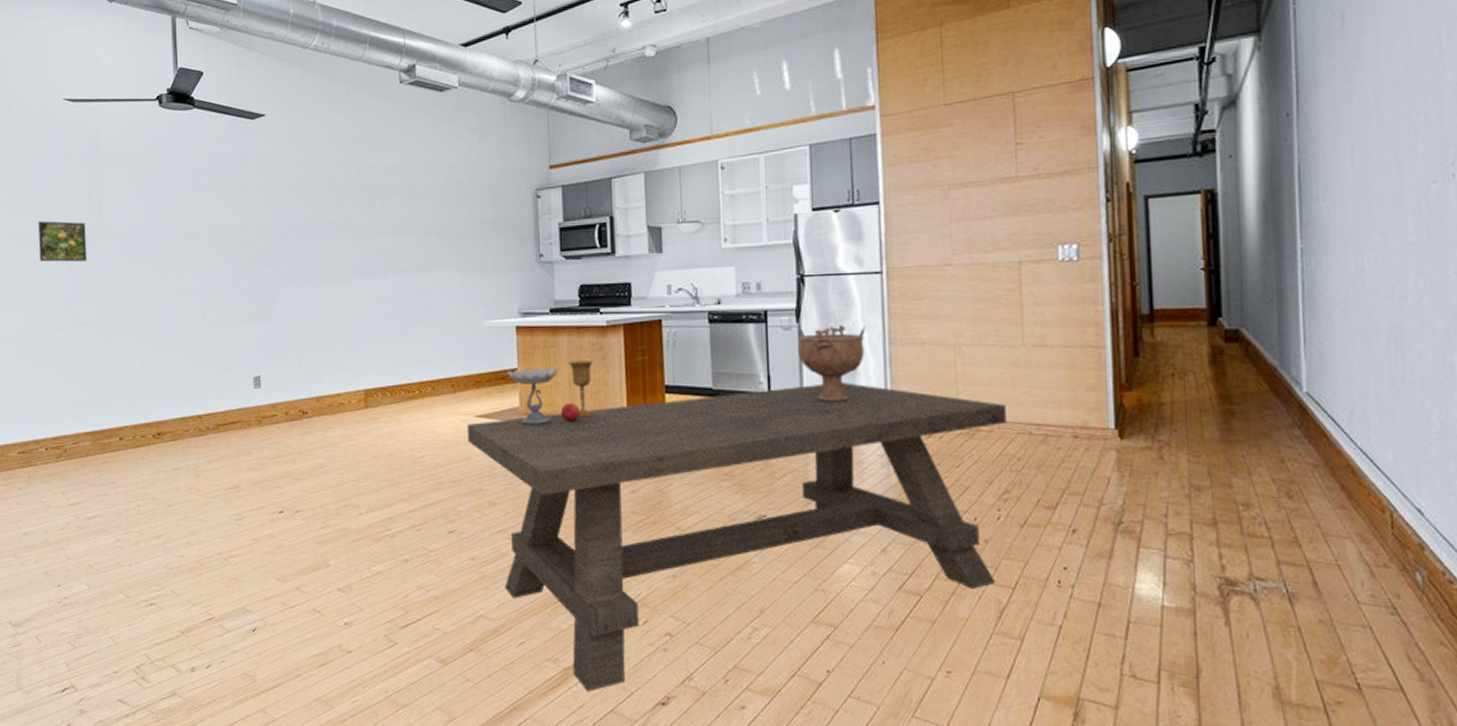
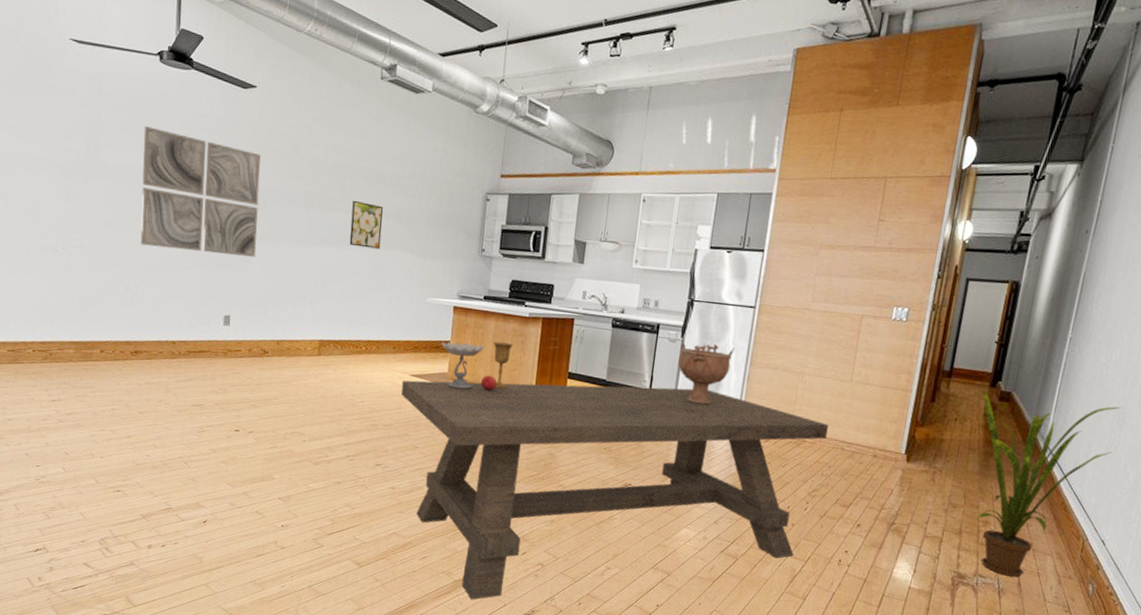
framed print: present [38,221,87,262] -> none [37,148,83,193]
wall art: none [148,178,282,310] -> present [140,126,261,257]
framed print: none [384,221,422,274] -> present [349,200,383,249]
house plant: none [1200,328,1398,575] -> present [975,391,1121,577]

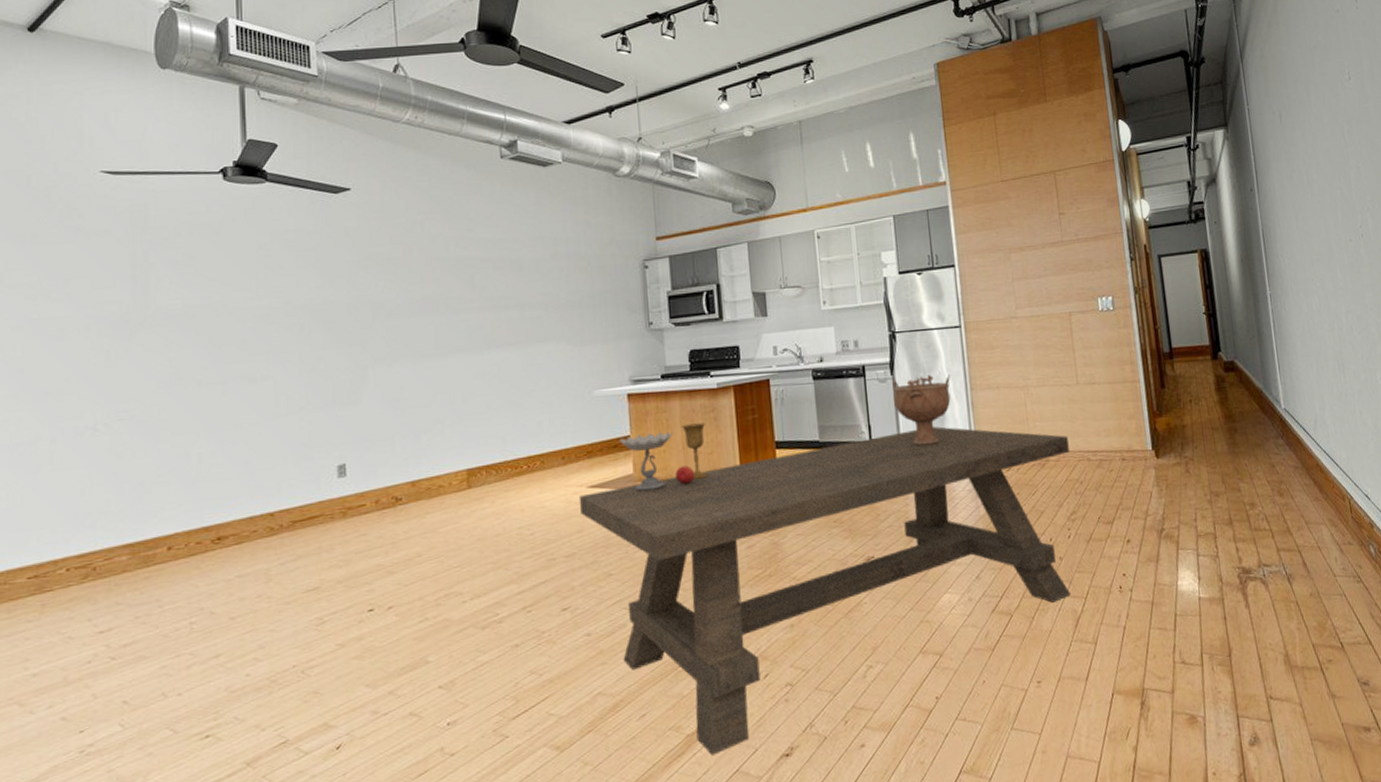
wall art: present [140,126,261,257] -> none [209,256,372,400]
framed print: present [349,200,383,249] -> none [486,295,528,349]
house plant: present [975,391,1121,577] -> none [1207,354,1344,559]

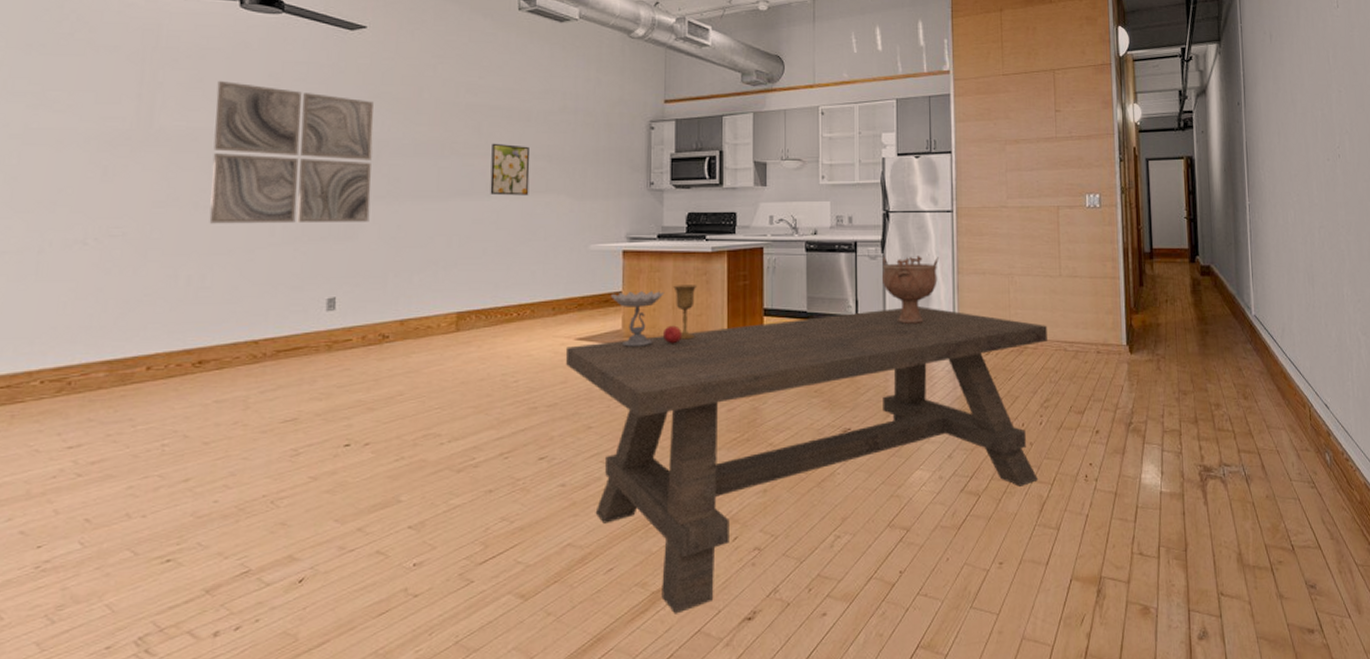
wall art: none [209,256,372,400] -> present [209,81,374,224]
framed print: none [486,295,528,349] -> present [490,143,530,196]

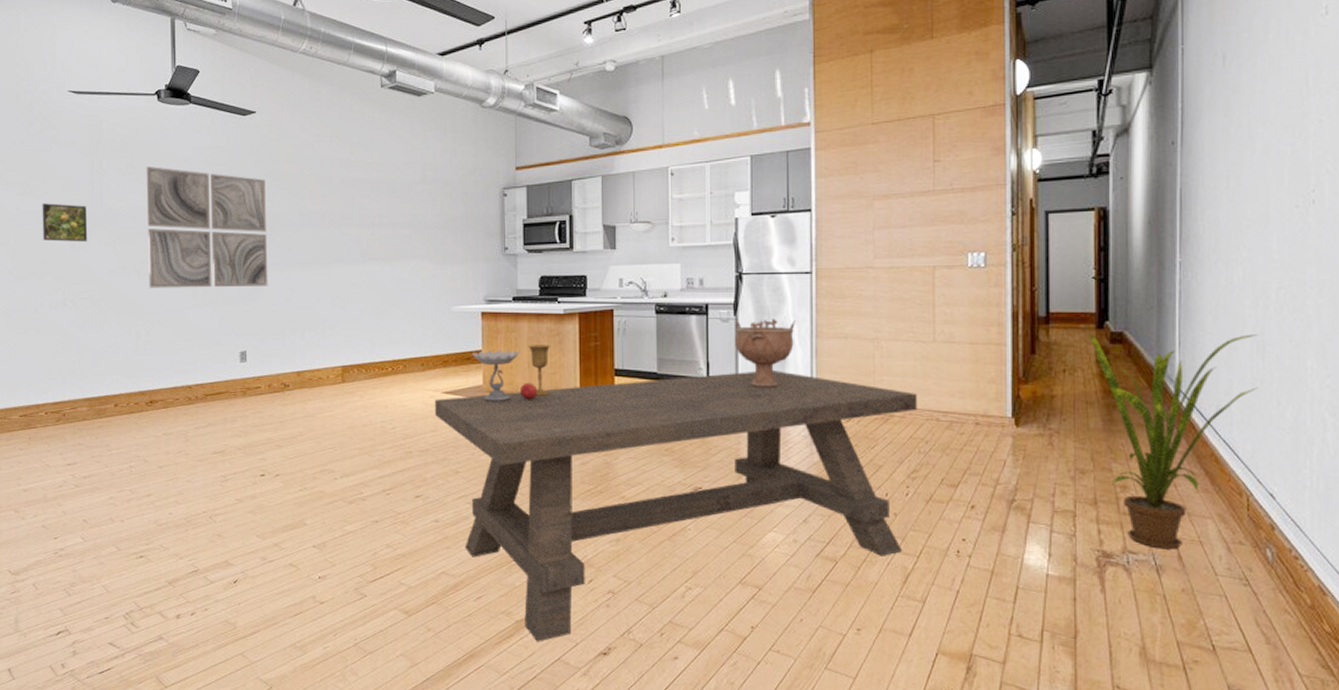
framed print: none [61,119,129,168] -> present [42,203,88,242]
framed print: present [490,143,530,196] -> none [364,213,397,262]
house plant: none [1184,266,1311,460] -> present [1089,334,1258,550]

